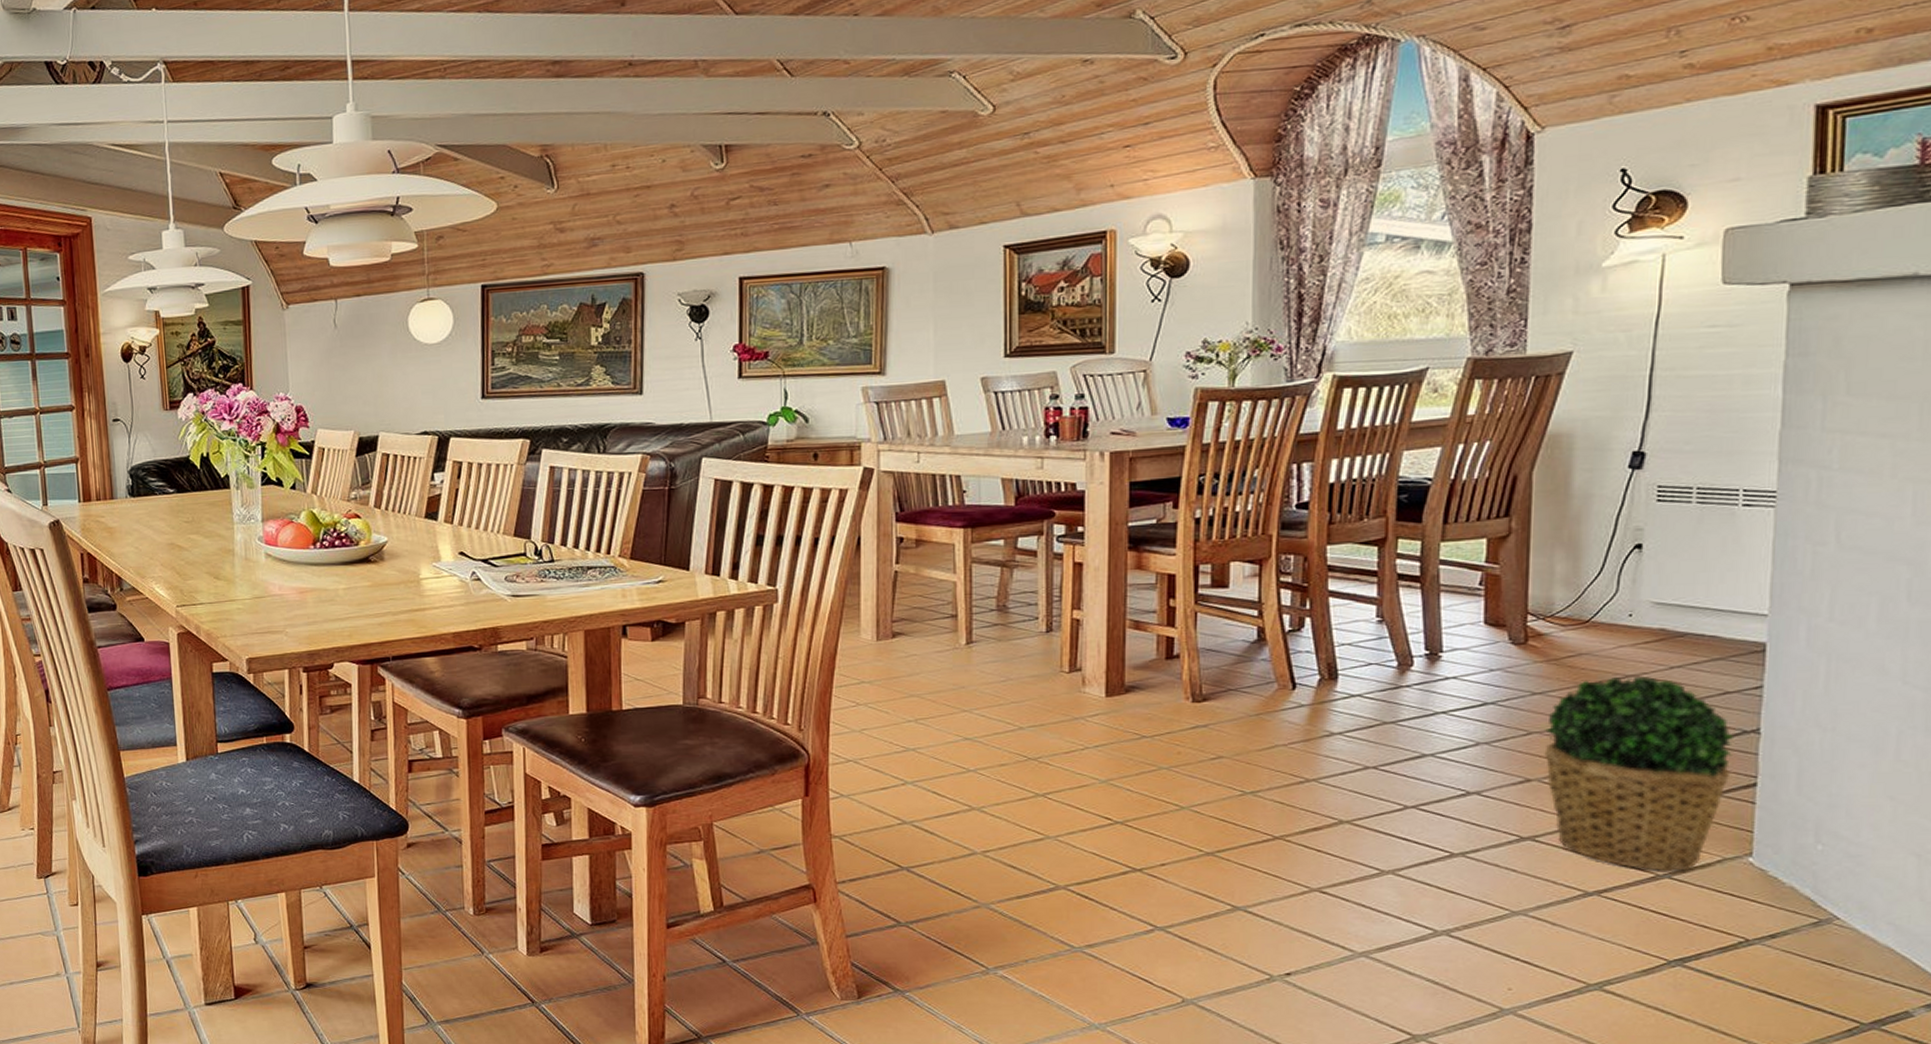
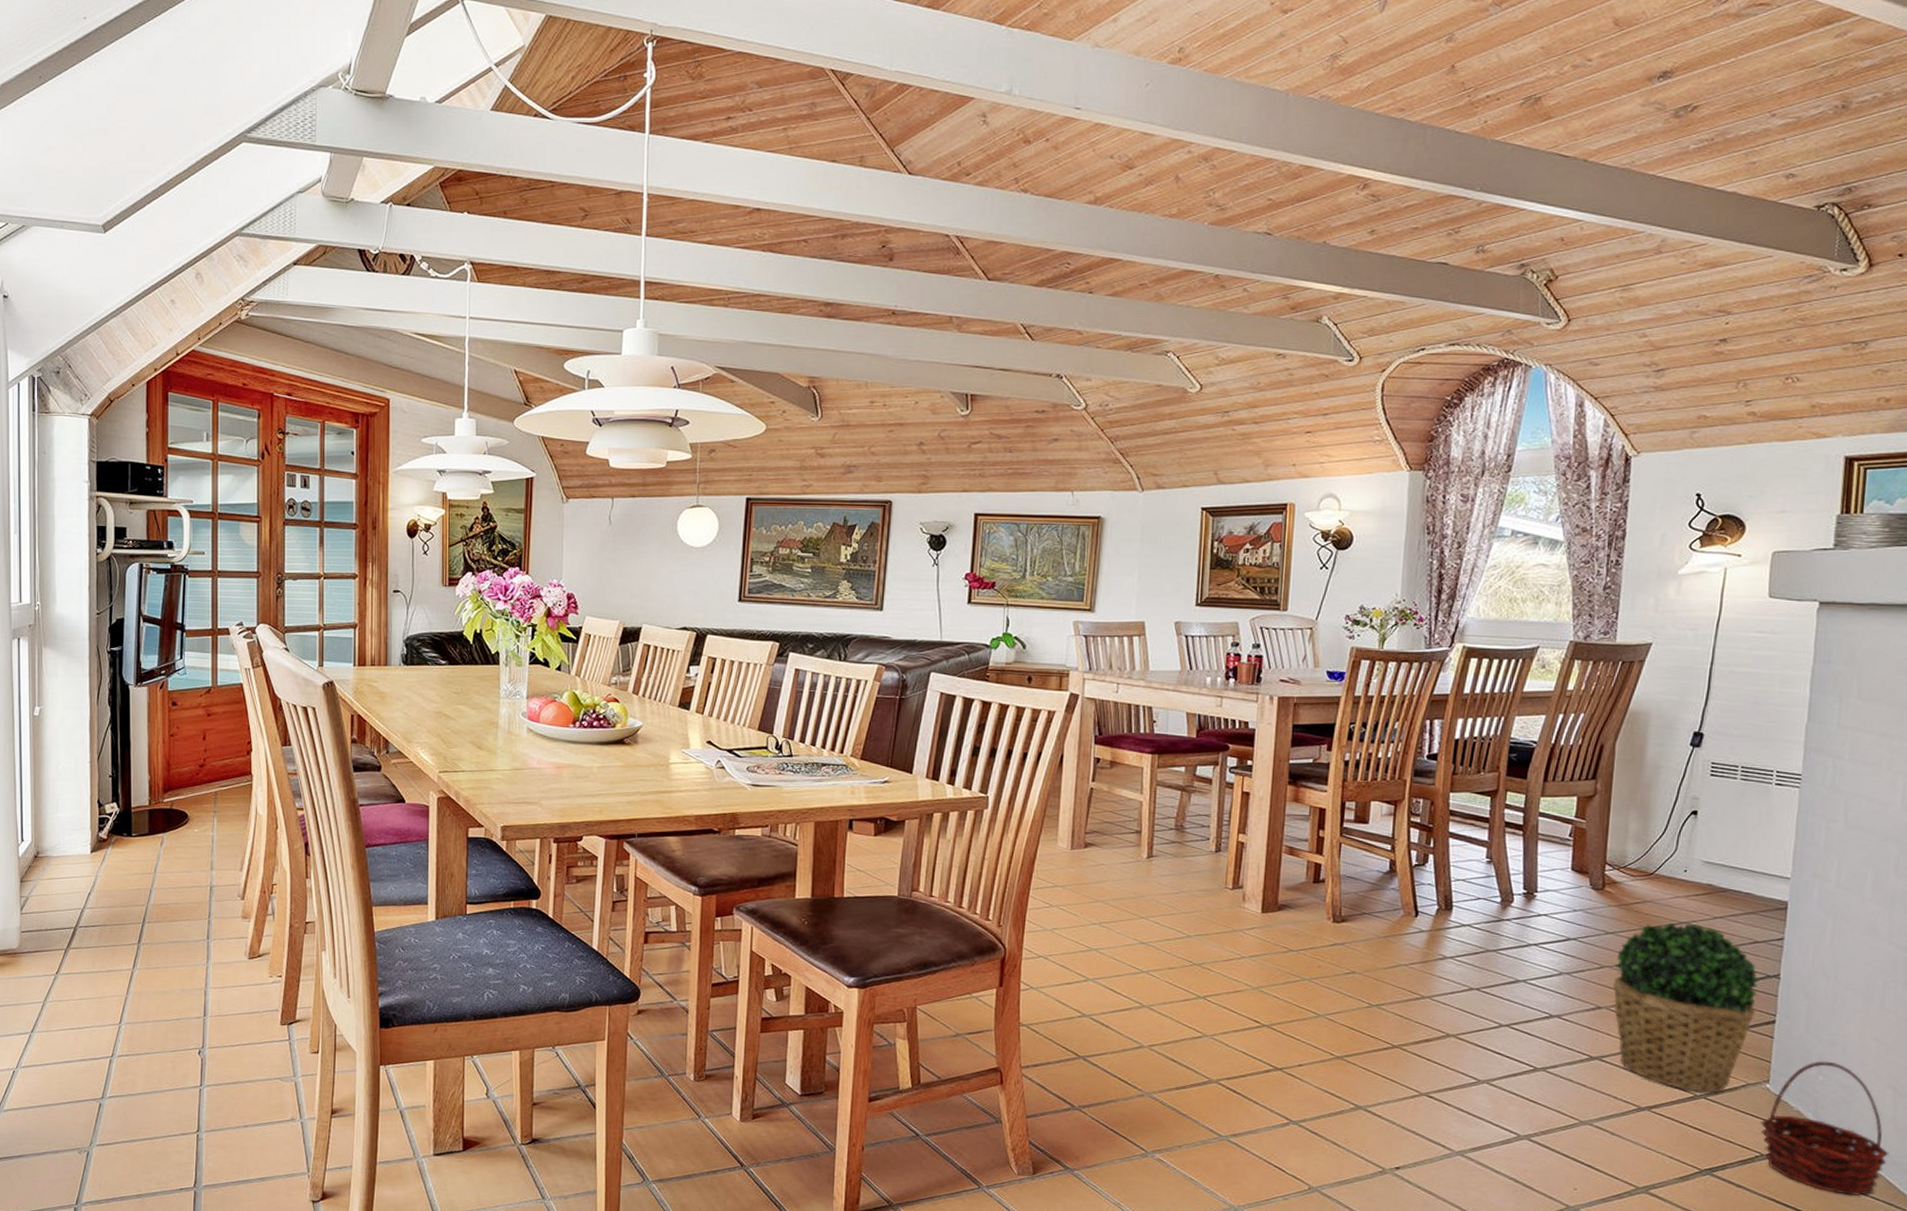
basket: none [1743,827,1915,984] -> present [1760,1061,1889,1196]

